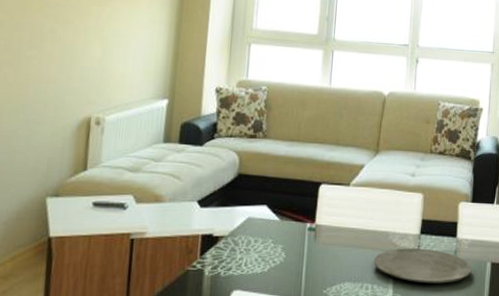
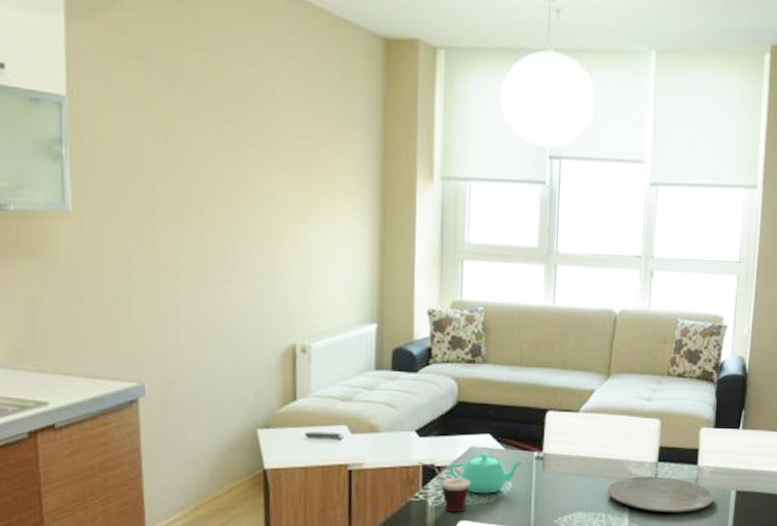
cup: none [197,231,246,281] -> present [417,461,470,512]
teapot: none [227,223,297,264] -> present [449,453,524,494]

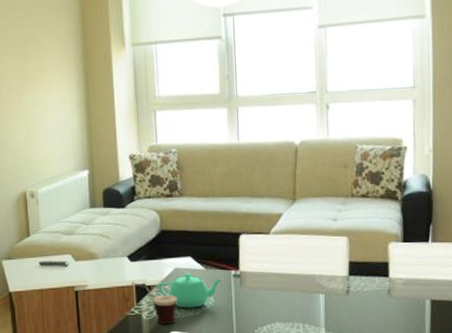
plate: present [608,476,715,513] -> none [303,289,409,322]

